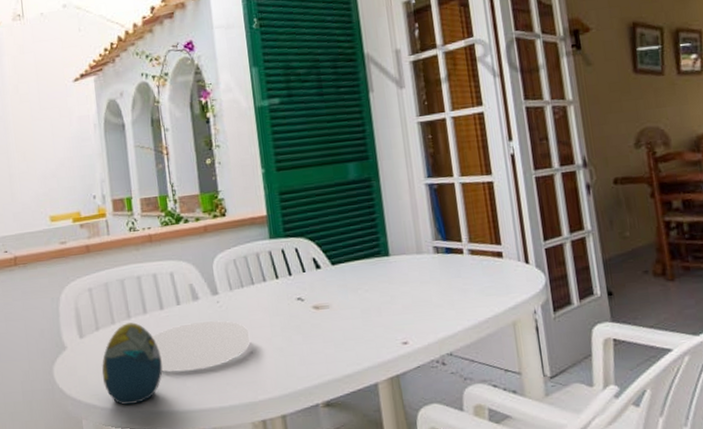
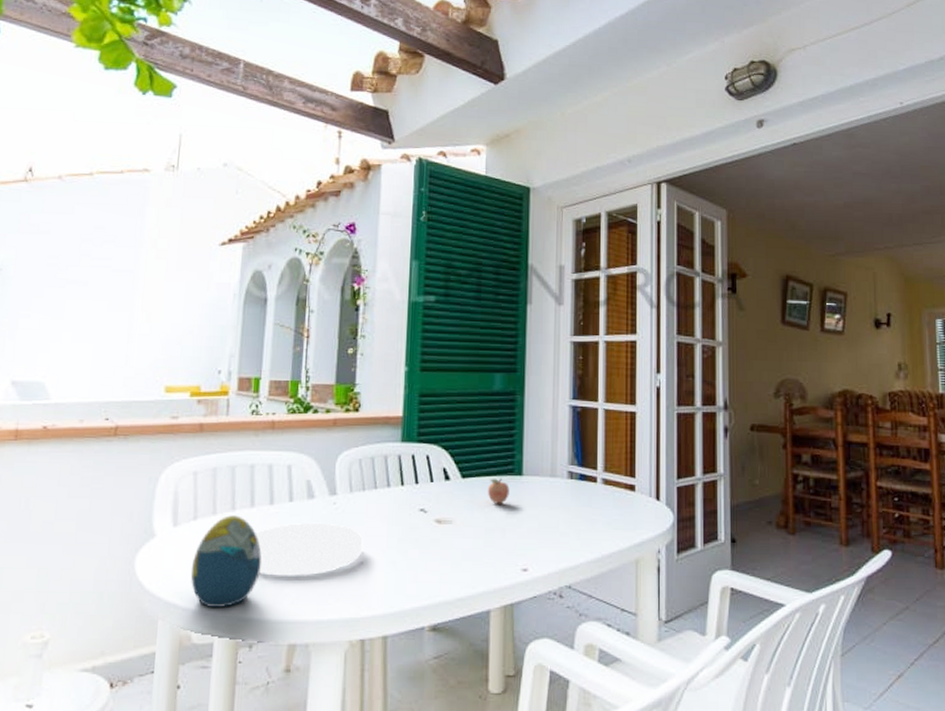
fruit: none [357,261,380,286] -> present [487,478,510,504]

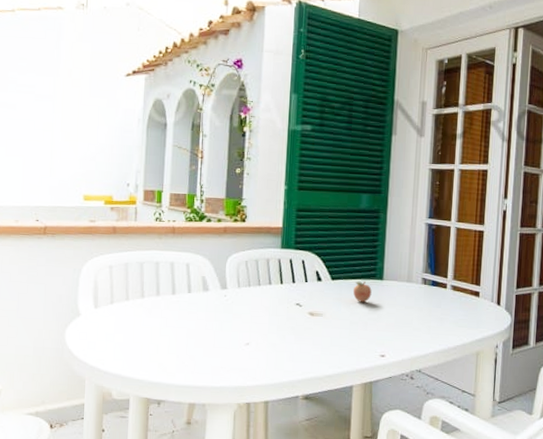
decorative egg: present [190,515,262,607] -> none [109,301,166,373]
plate: present [256,522,363,576] -> none [161,310,249,352]

